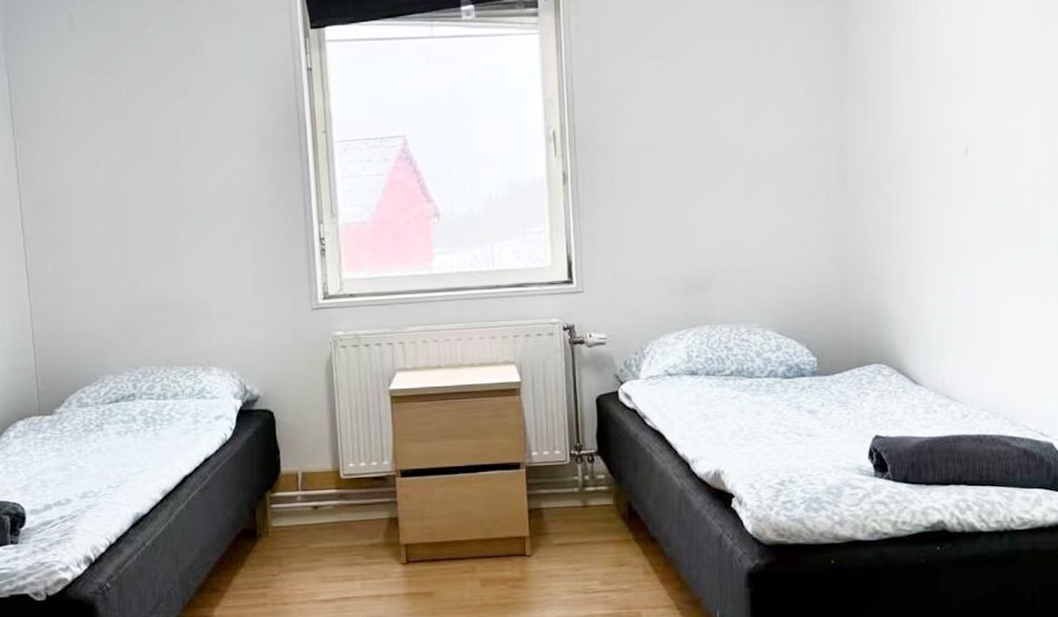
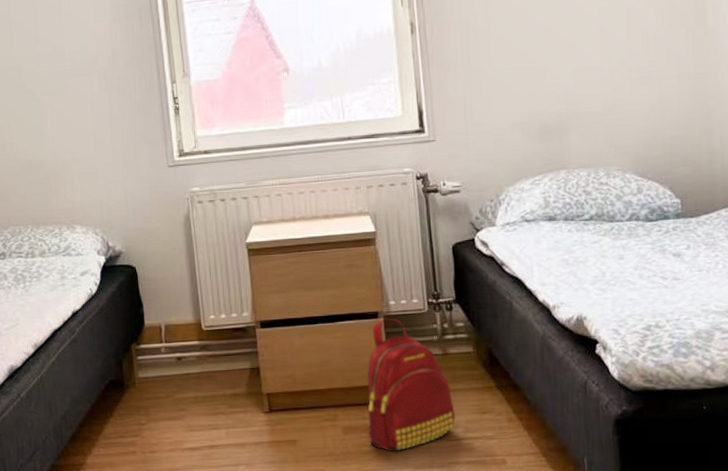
backpack: none [506,469,594,605] -> present [367,317,456,452]

